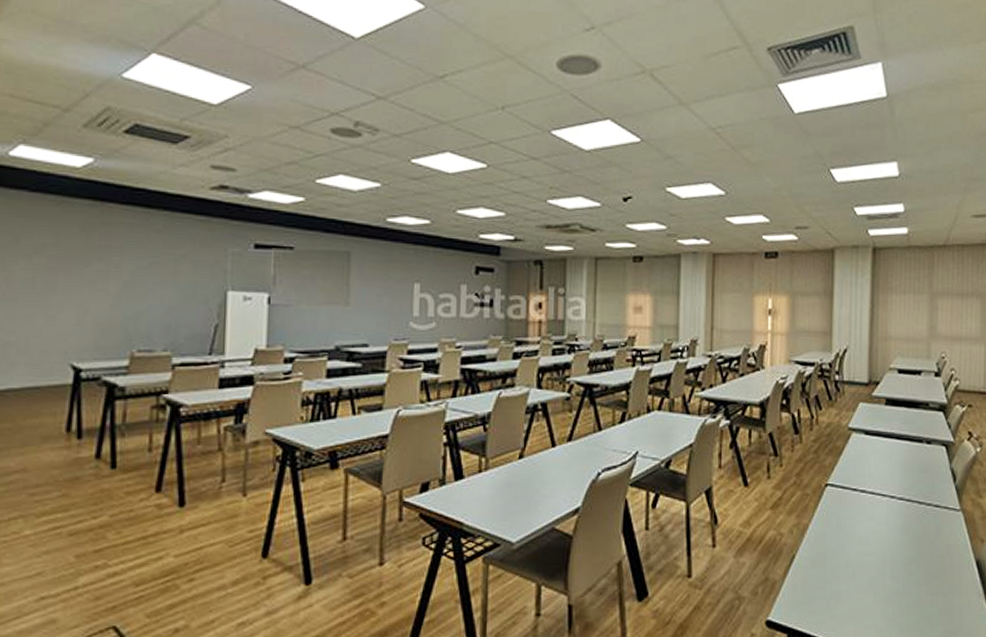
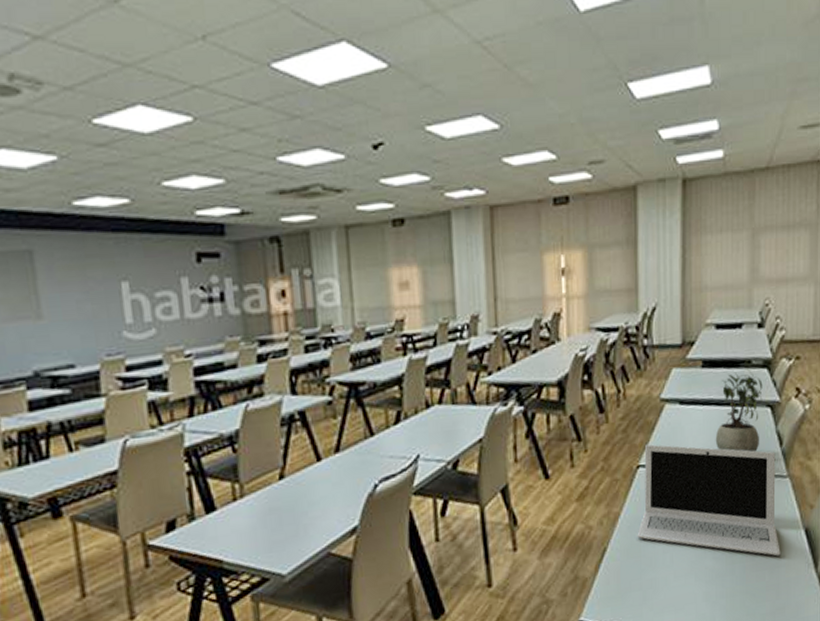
laptop: none [823,467,954,583] -> present [637,444,781,557]
potted plant: none [895,410,939,485] -> present [715,369,763,453]

